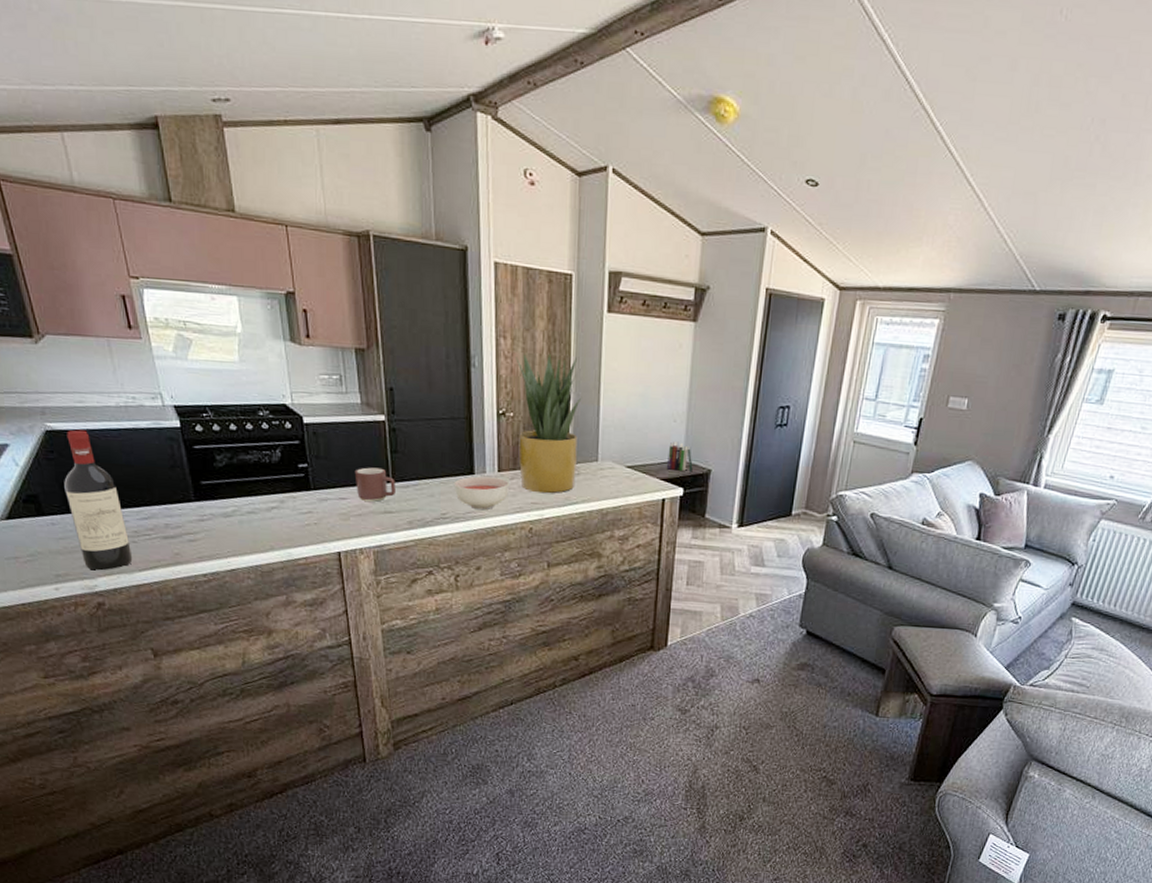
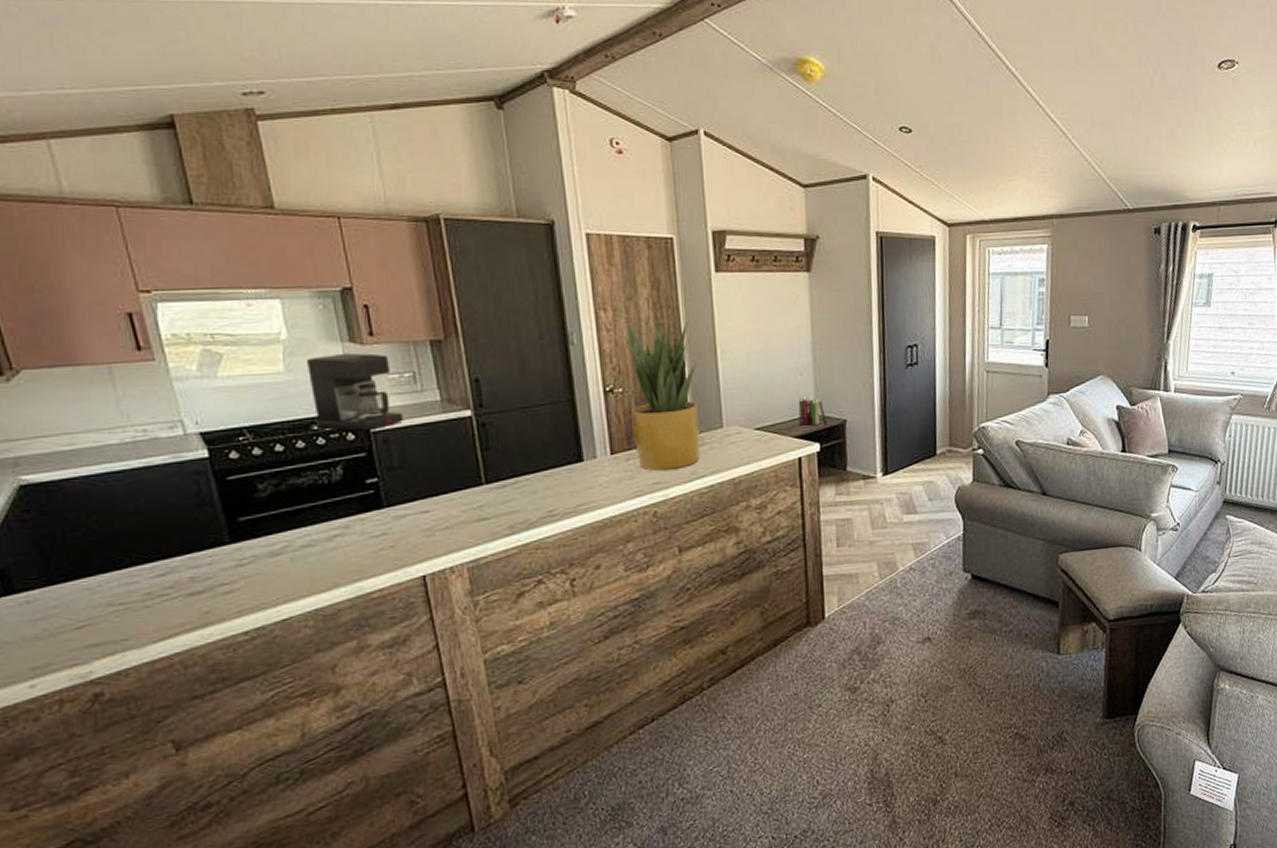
wine bottle: present [64,429,133,571] -> none [45,478,144,653]
coffee maker: none [255,350,330,423] -> present [305,352,403,432]
mug: present [354,467,395,502] -> none [437,470,490,512]
bowl: present [453,476,509,510] -> none [559,461,625,501]

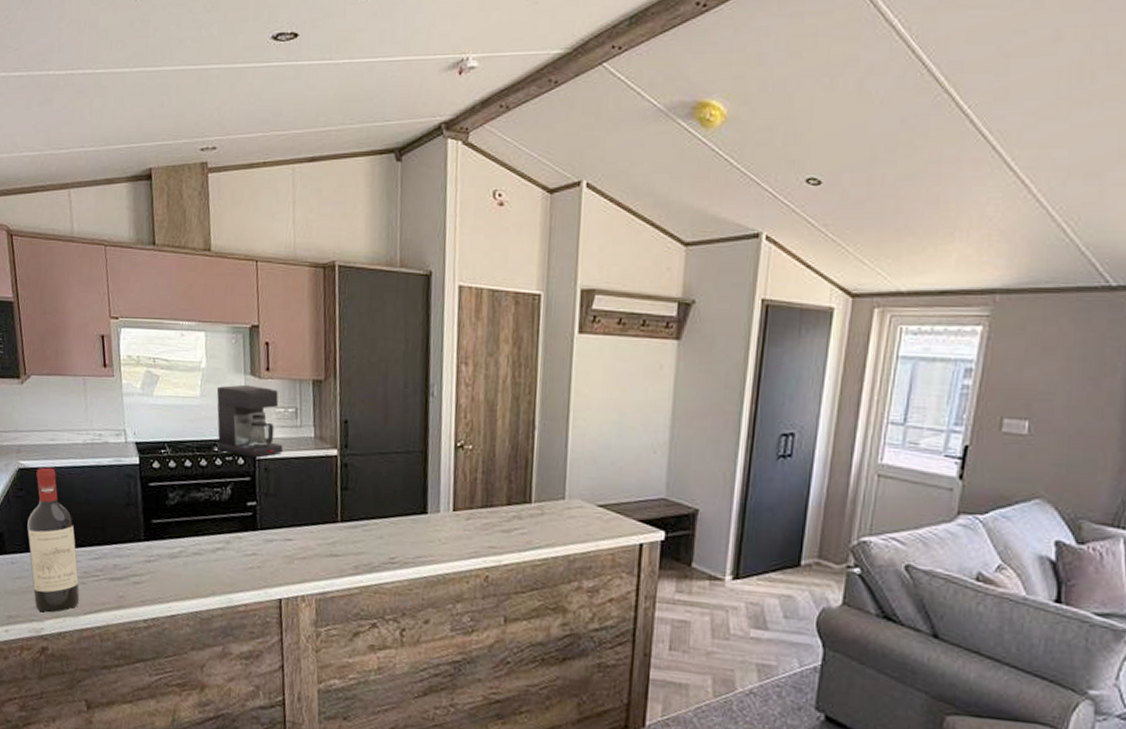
wine bottle: none [45,478,144,653] -> present [27,467,80,614]
planter: present [619,322,701,471] -> none [476,381,549,536]
books: present [798,395,827,426] -> none [646,476,677,513]

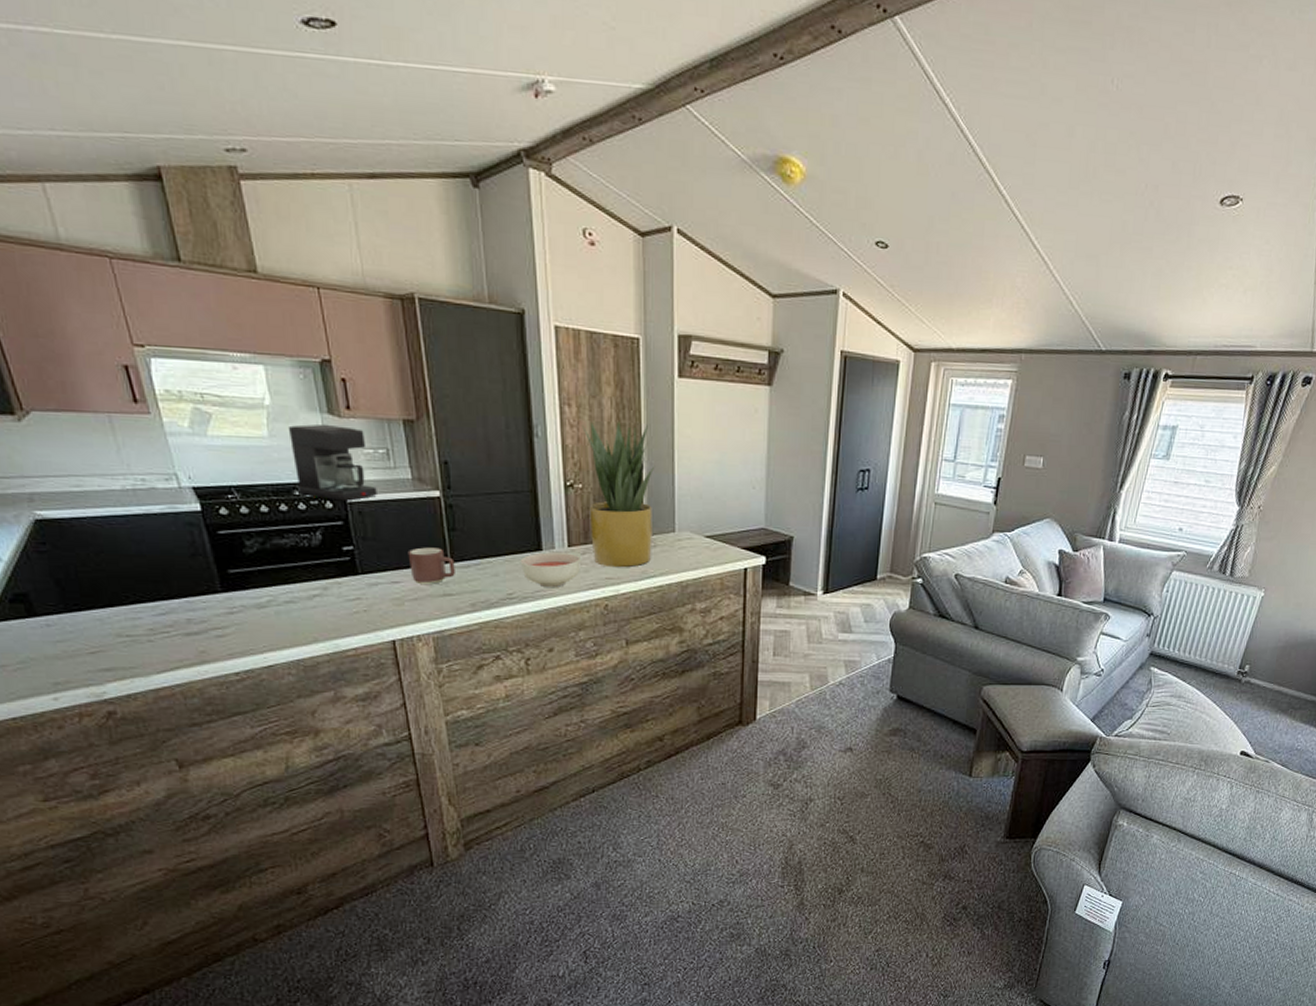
wine bottle: present [27,467,80,614] -> none [60,517,149,676]
mug: none [302,505,344,544] -> present [408,547,455,585]
bowl: none [404,516,464,555] -> present [520,552,580,588]
planter: none [476,381,549,536] -> present [582,422,656,567]

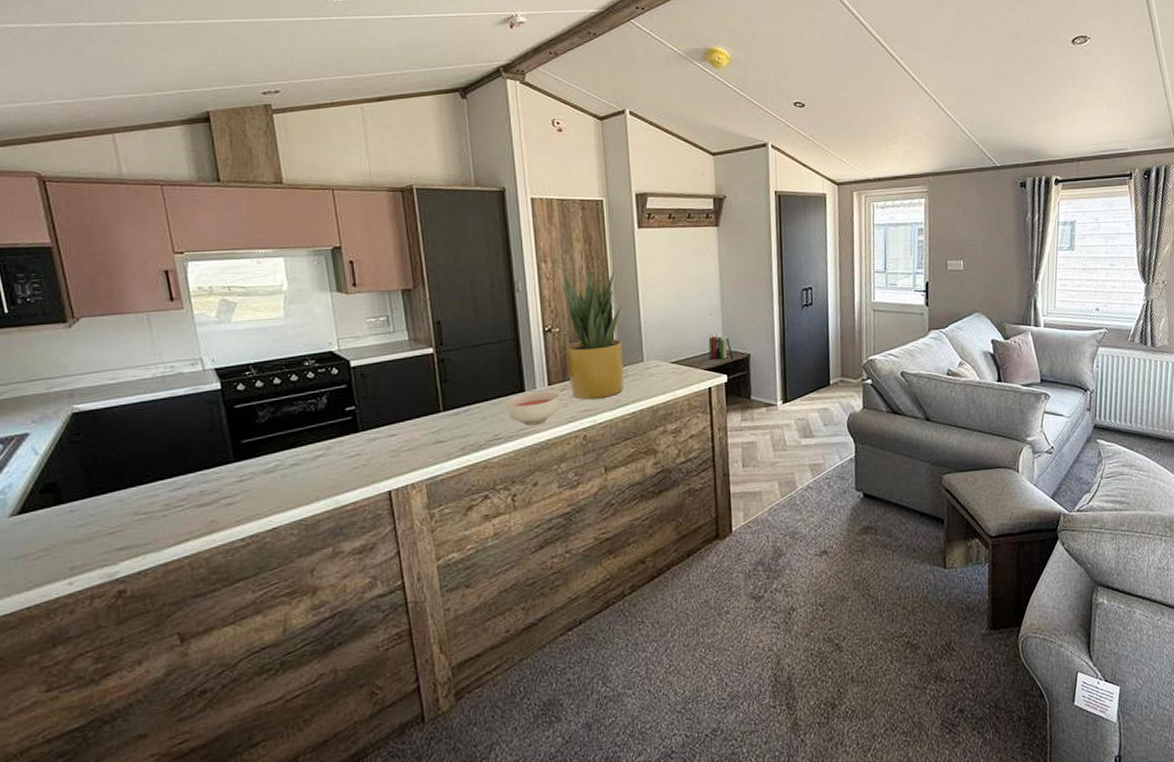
coffee maker: present [288,423,377,501] -> none [301,300,378,367]
mug: present [408,547,455,585] -> none [404,399,447,435]
books: none [748,509,774,540] -> present [708,333,733,360]

